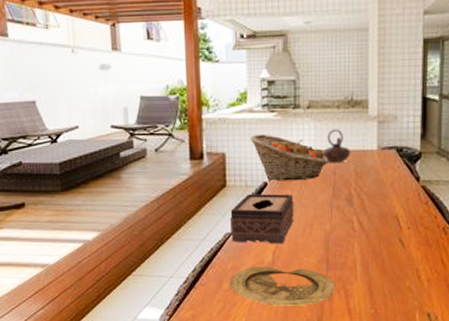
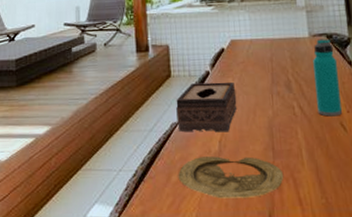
fruit basket: present [250,134,328,181] -> none [191,26,265,70]
teapot: present [323,129,350,162] -> none [258,19,284,50]
water bottle: none [377,152,405,232] -> present [313,39,342,117]

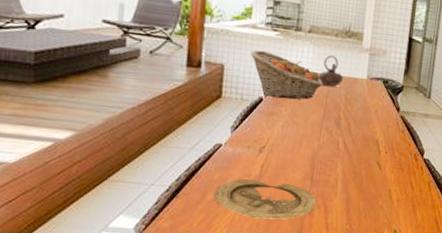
tissue box: present [176,82,237,133] -> none [221,107,287,159]
fruit basket: none [191,26,265,70] -> present [250,50,323,100]
teapot: none [258,19,284,50] -> present [318,55,343,87]
water bottle: present [313,39,342,117] -> none [360,82,387,155]

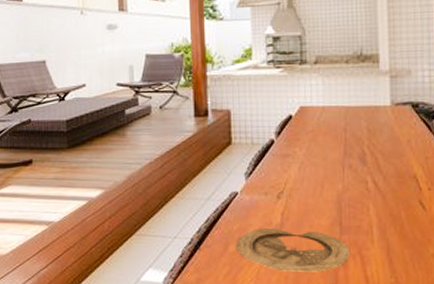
fruit basket: present [250,50,323,100] -> none [255,90,338,139]
teapot: present [318,55,343,87] -> none [332,84,361,119]

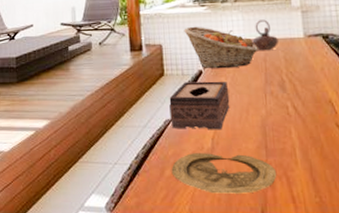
tissue box: none [236,152,303,205] -> present [169,81,230,130]
fruit basket: none [255,90,338,139] -> present [184,26,258,69]
teapot: none [332,84,361,119] -> present [252,19,278,50]

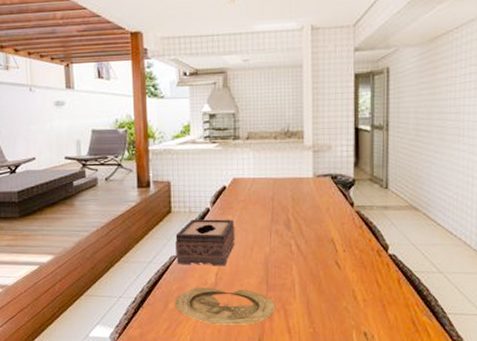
fruit basket: present [184,26,258,69] -> none [193,163,267,207]
teapot: present [252,19,278,50] -> none [261,158,287,189]

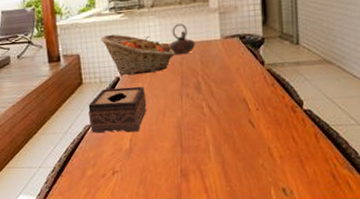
plate: present [175,288,276,325] -> none [92,153,191,189]
fruit basket: none [193,163,267,207] -> present [101,34,175,75]
teapot: none [261,158,287,189] -> present [169,23,195,54]

